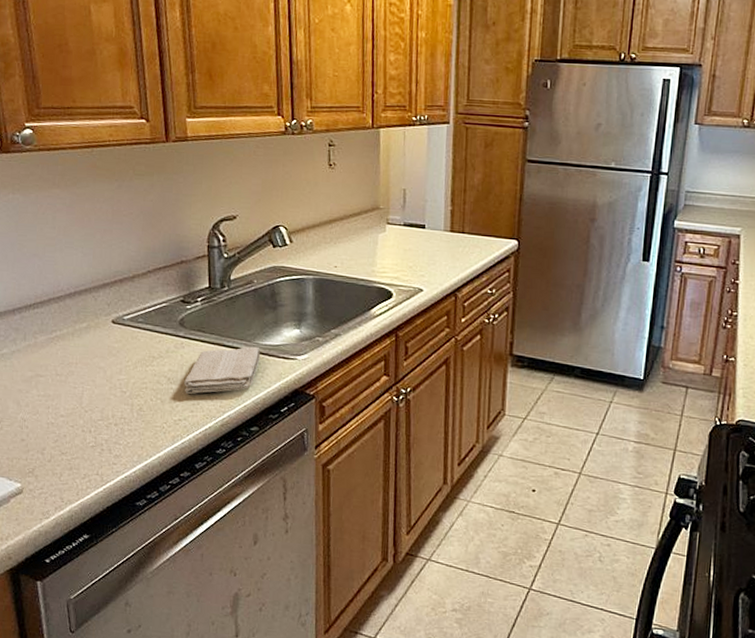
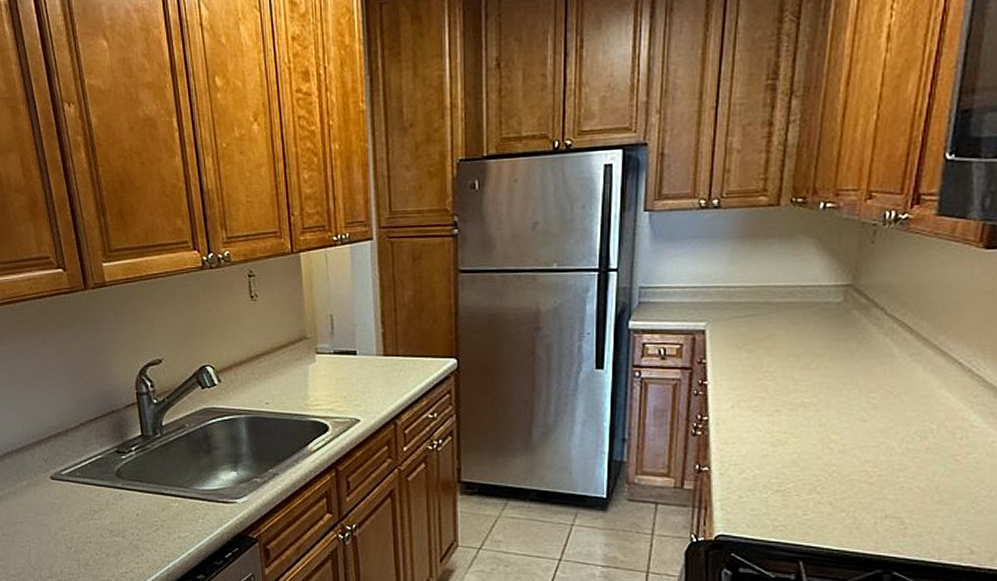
washcloth: present [184,346,260,394] -> none [126,492,199,545]

